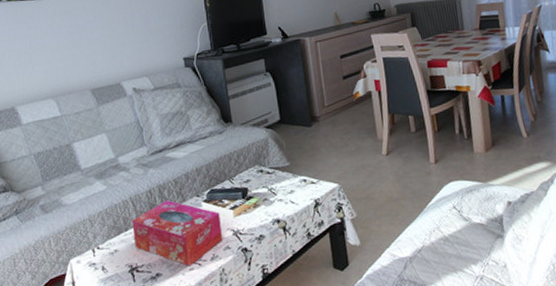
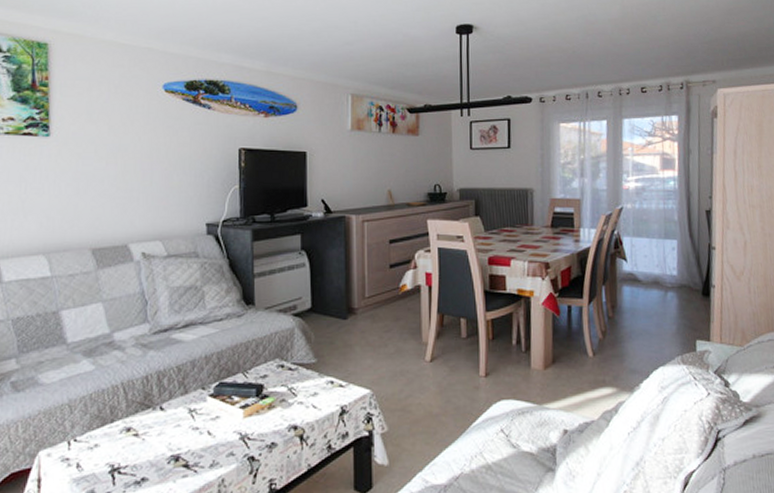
tissue box: present [132,200,224,267] -> none [119,390,228,473]

